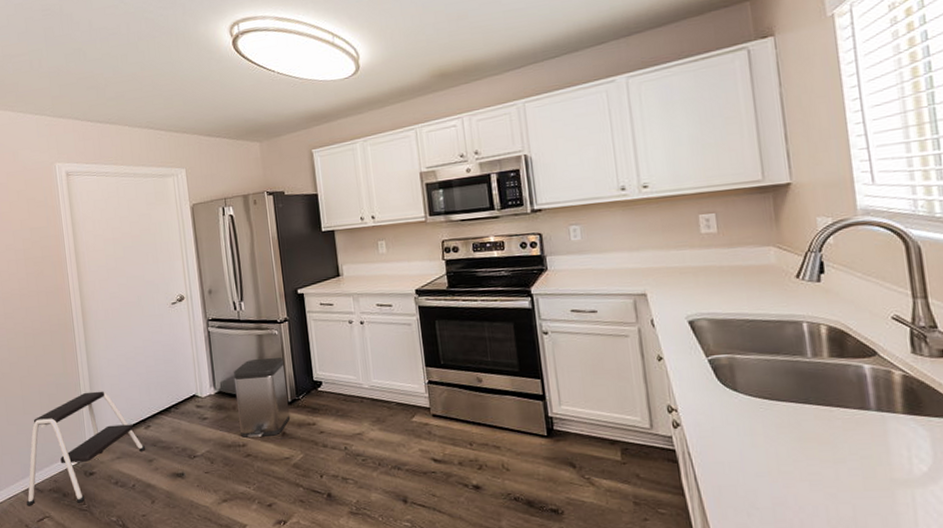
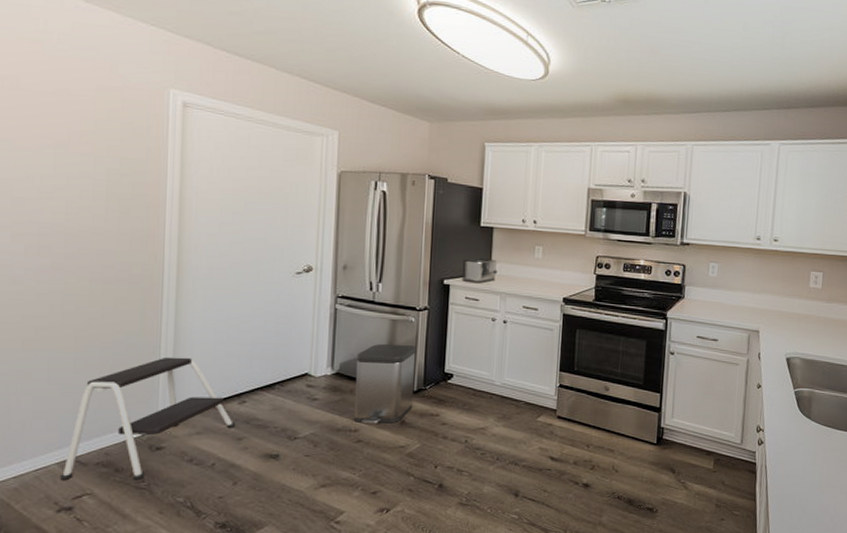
toaster: none [311,261,346,289] -> present [461,257,497,284]

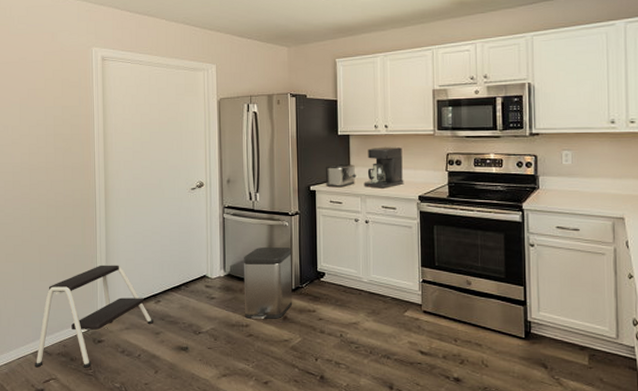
coffee maker: none [505,243,550,288] -> present [364,146,404,189]

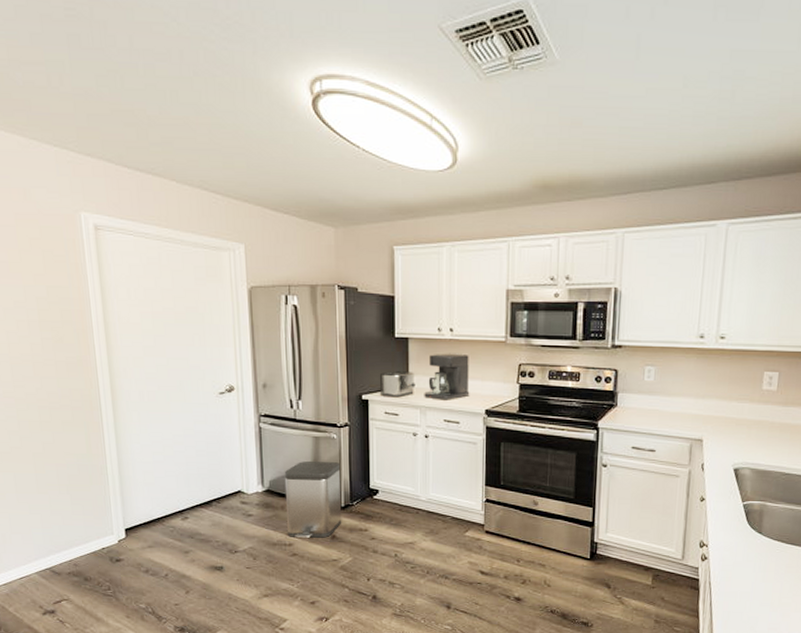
step stool: present [35,265,153,368] -> none [41,477,181,588]

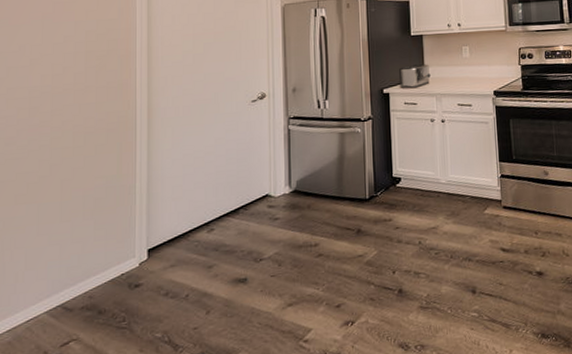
pedal bin: present [284,461,342,538] -> none [311,155,367,237]
coffee maker: present [424,353,470,400] -> none [438,44,479,87]

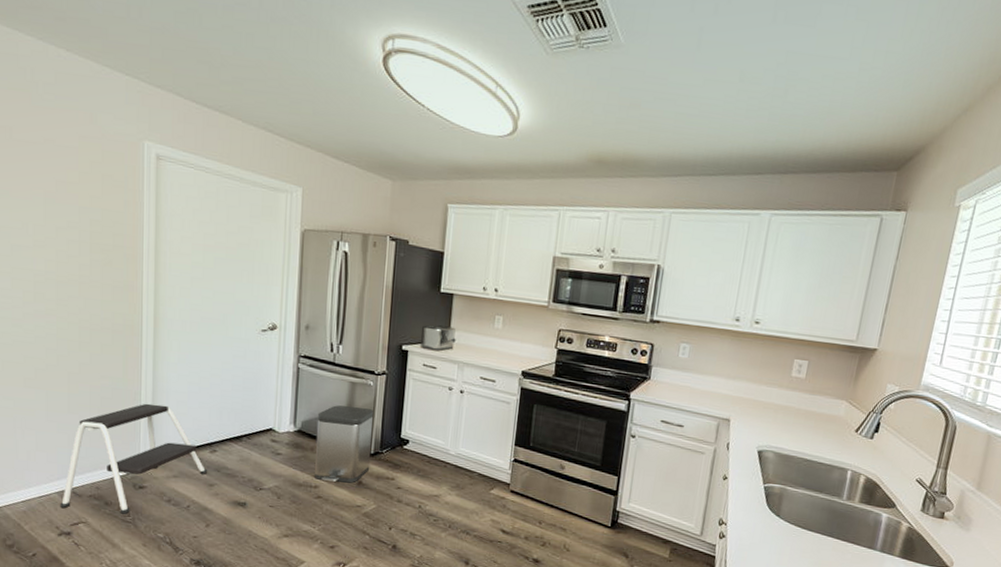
step stool: none [49,193,205,329] -> present [60,403,207,514]
pedal bin: none [311,155,367,237] -> present [314,405,374,483]

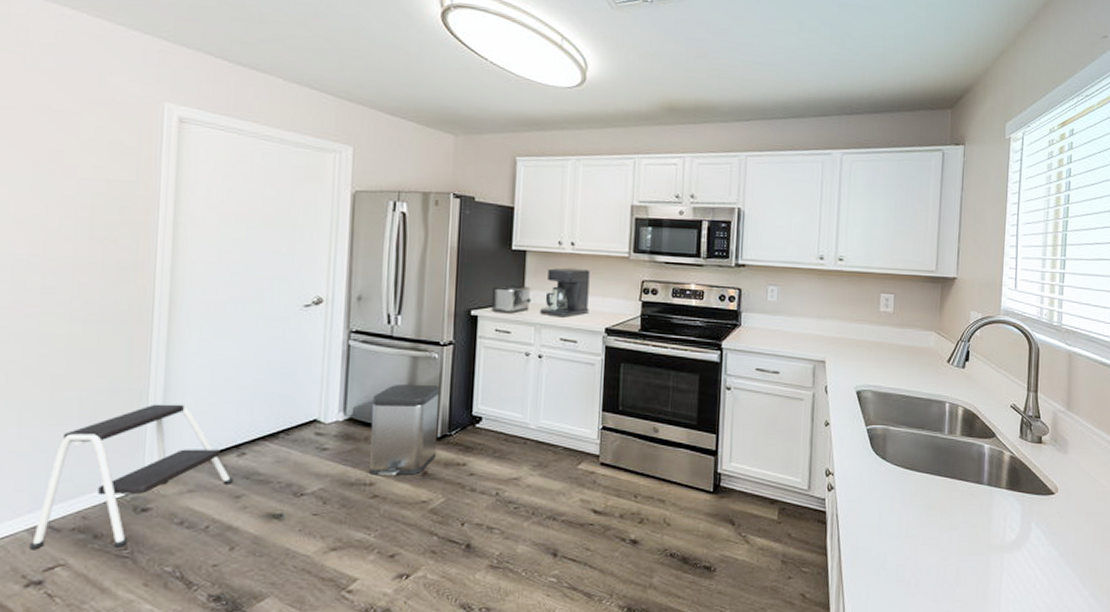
coffee maker: none [463,312,511,359] -> present [540,267,590,318]

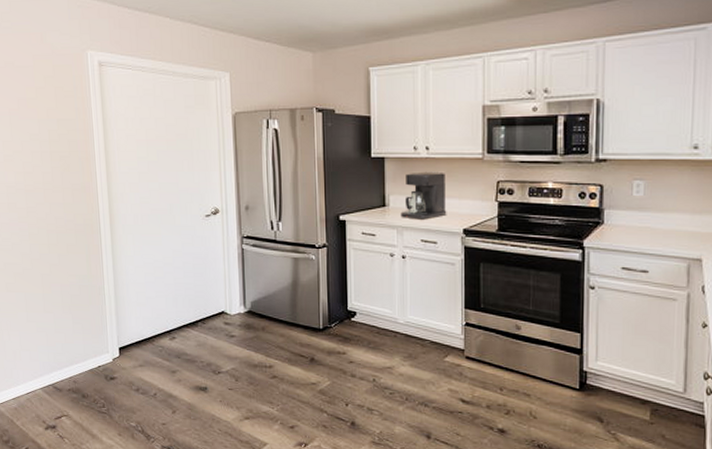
step stool: present [29,404,233,550] -> none [44,297,169,406]
pedal bin: present [368,385,441,475] -> none [265,283,321,361]
toaster: present [491,284,531,314] -> none [356,190,392,218]

